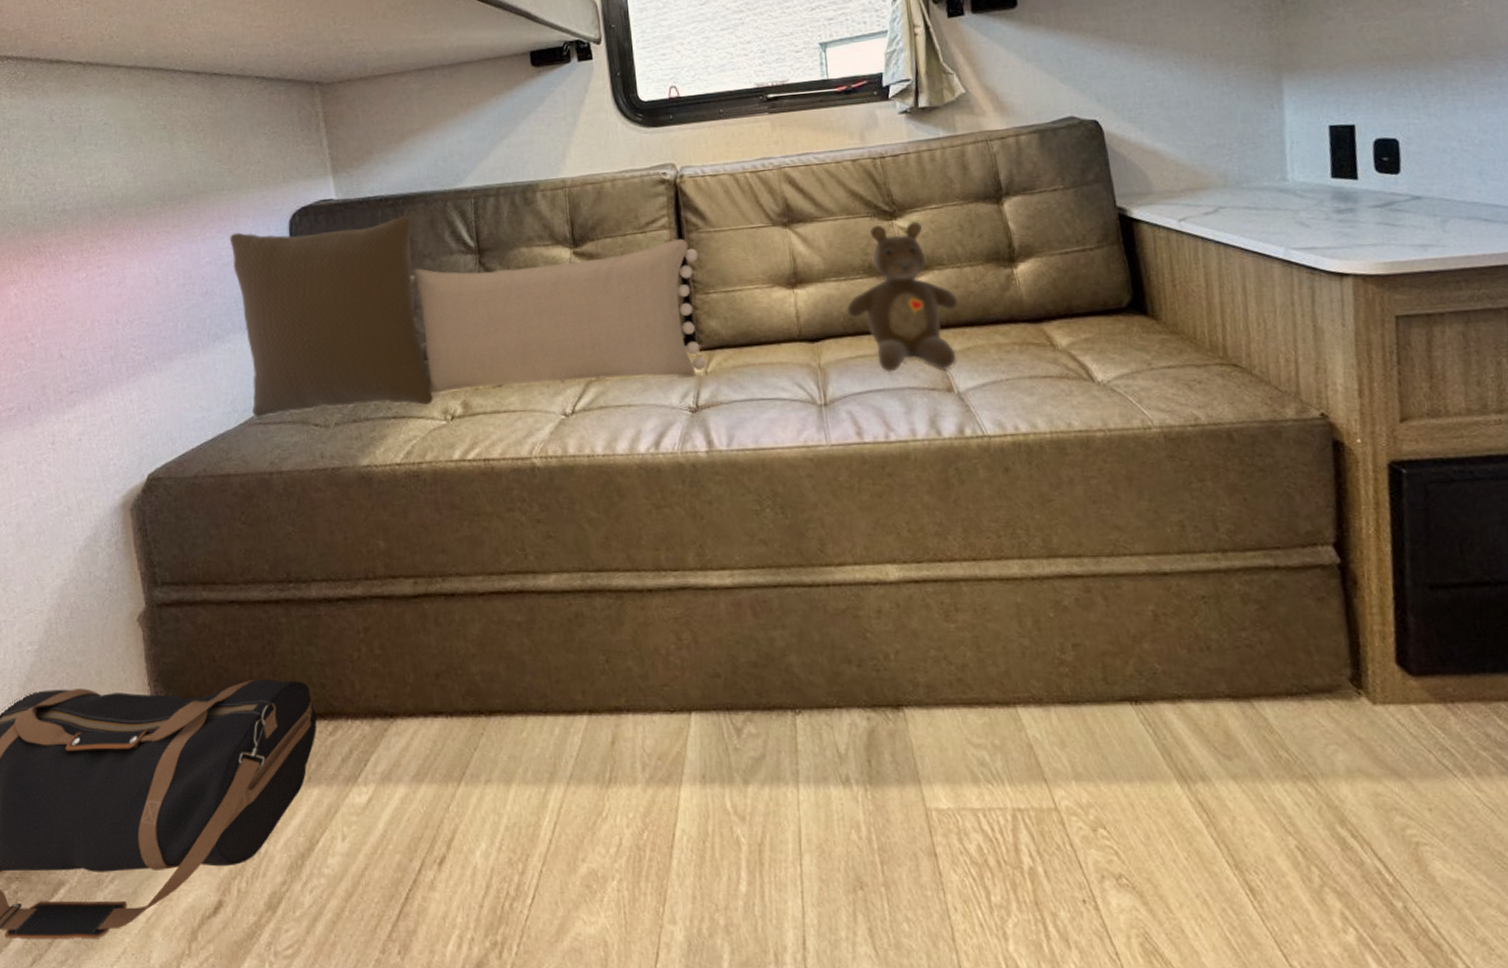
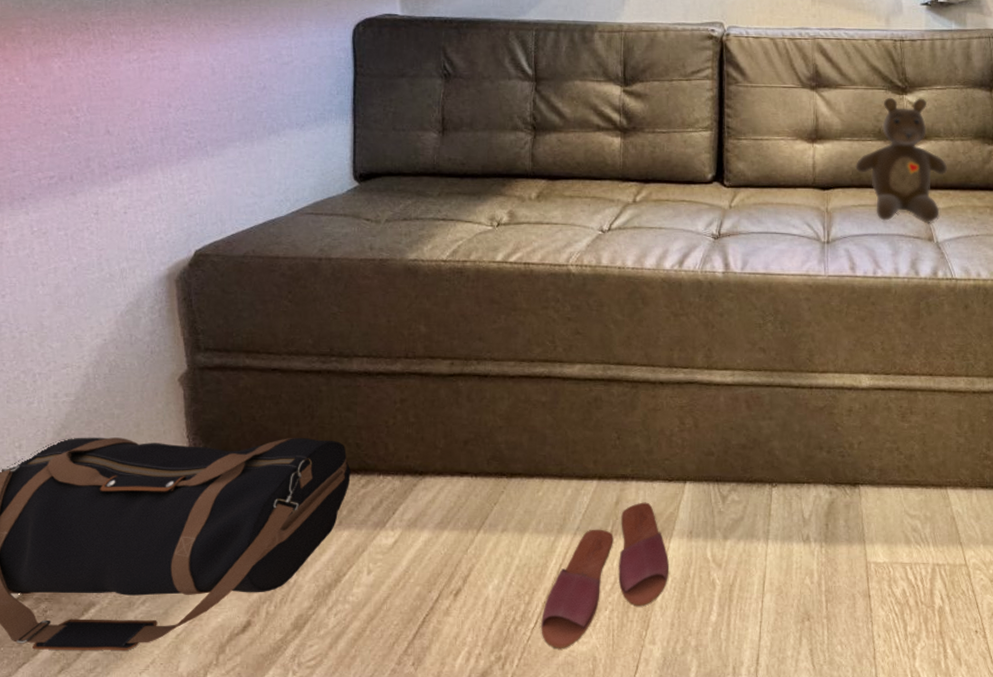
pillow: present [230,216,434,417] -> none [291,34,482,211]
pillow: present [410,238,706,394] -> none [468,88,735,208]
slippers: none [539,740,683,930] -> present [541,502,669,648]

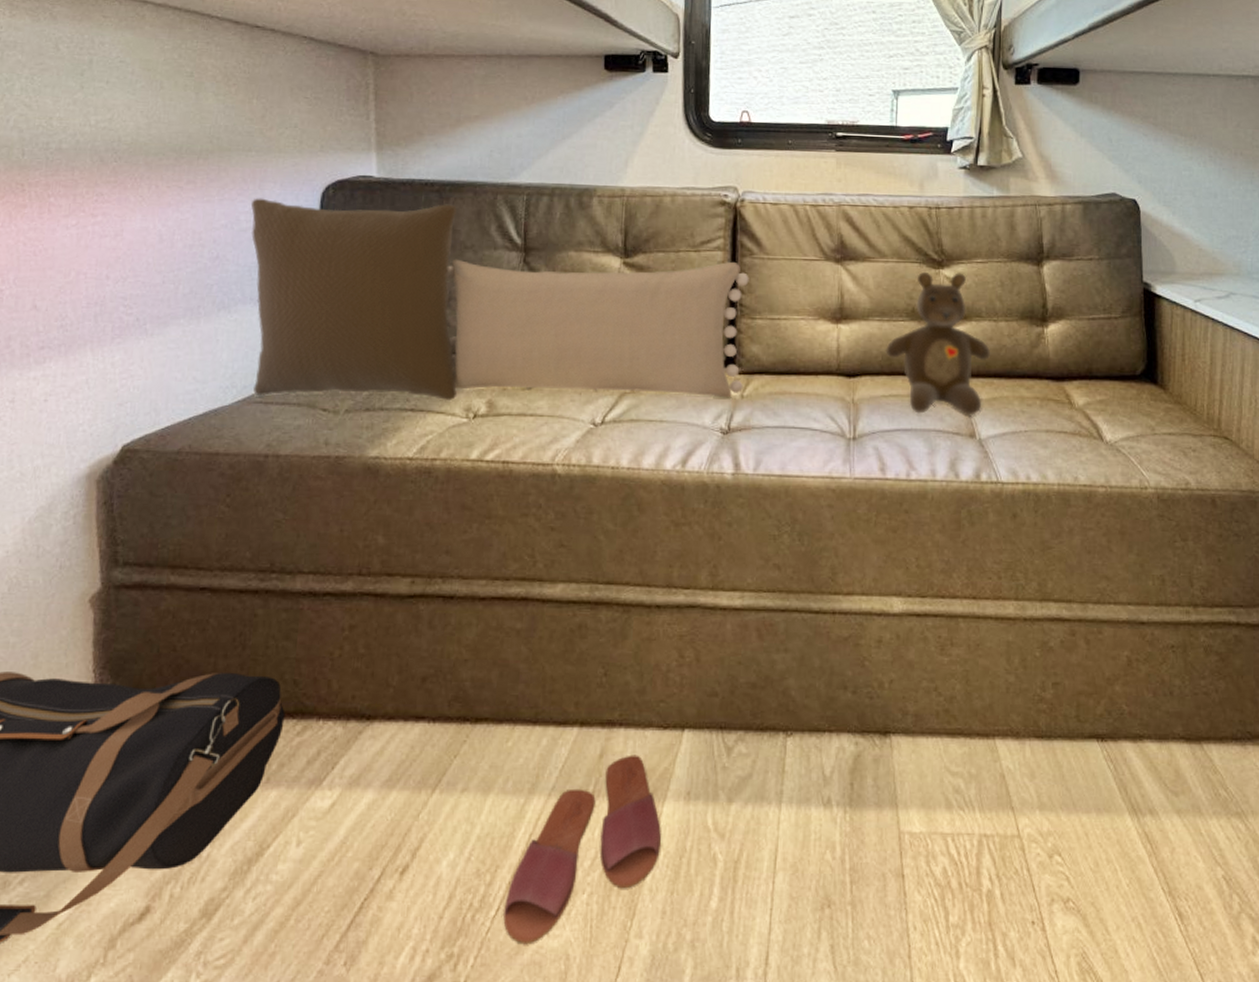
pillow: none [291,34,482,211] -> present [251,198,458,400]
pillow: none [468,88,735,208] -> present [446,259,749,398]

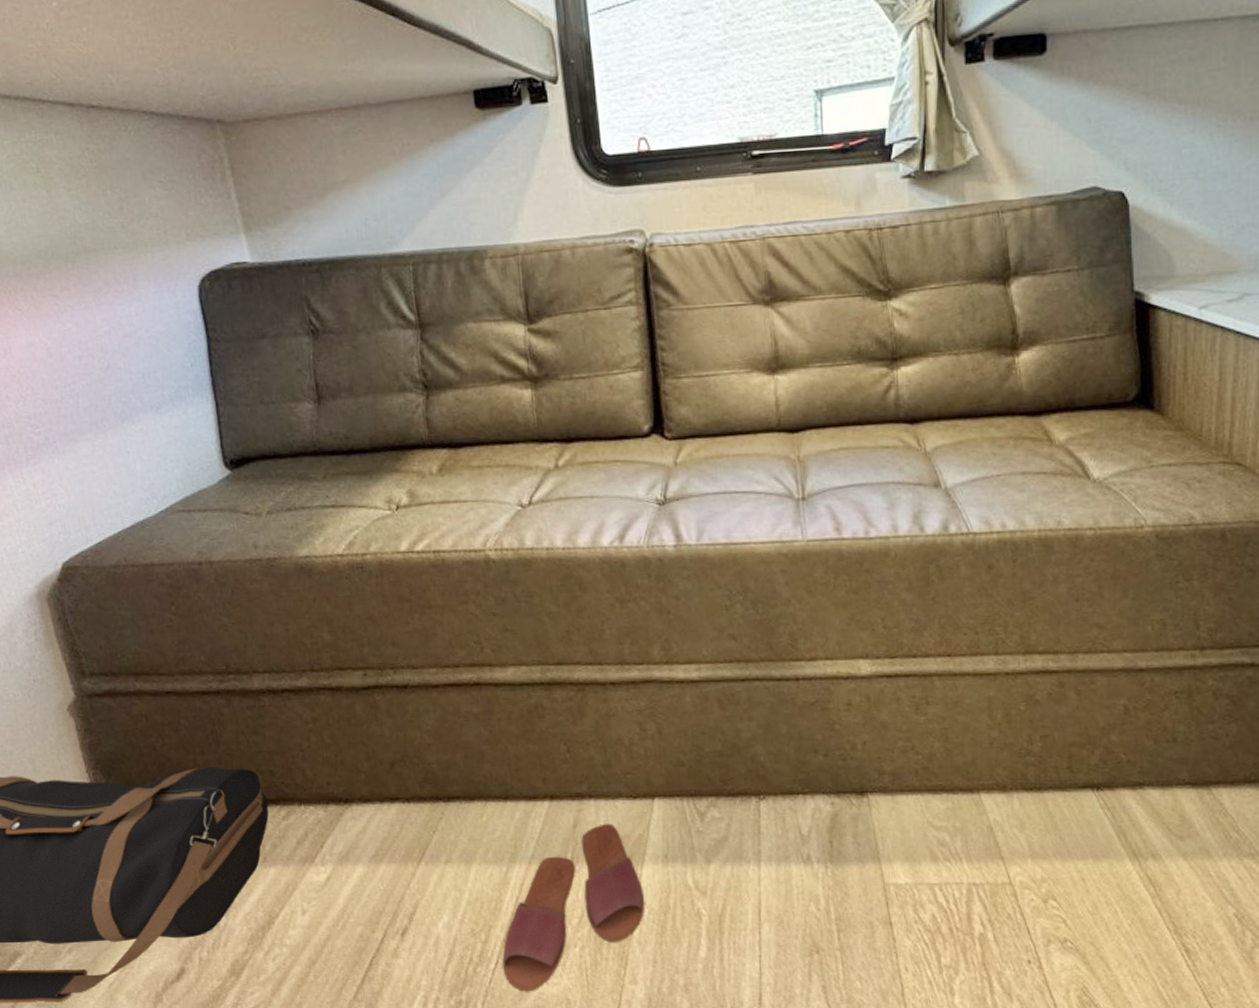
pillow: present [251,198,458,400] -> none [130,284,376,504]
pillow: present [446,259,749,398] -> none [343,316,675,482]
teddy bear: present [886,271,991,415] -> none [831,302,953,466]

